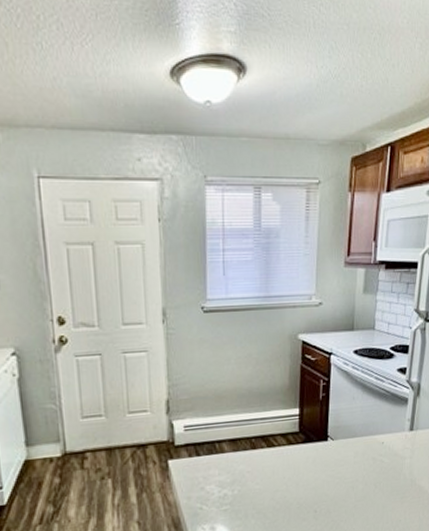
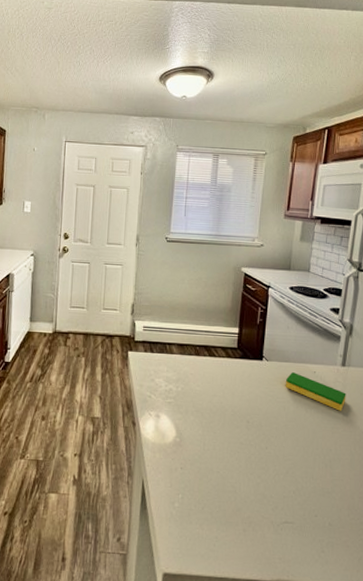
dish sponge: none [353,447,415,479] -> present [285,372,346,411]

